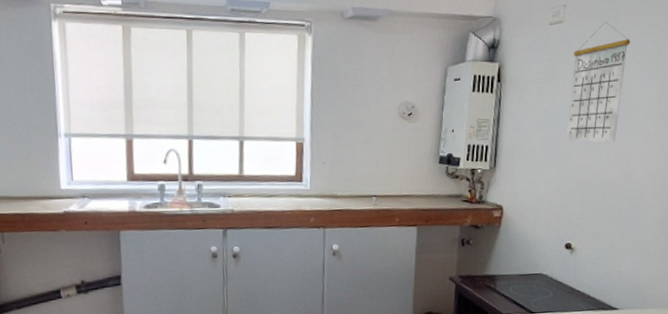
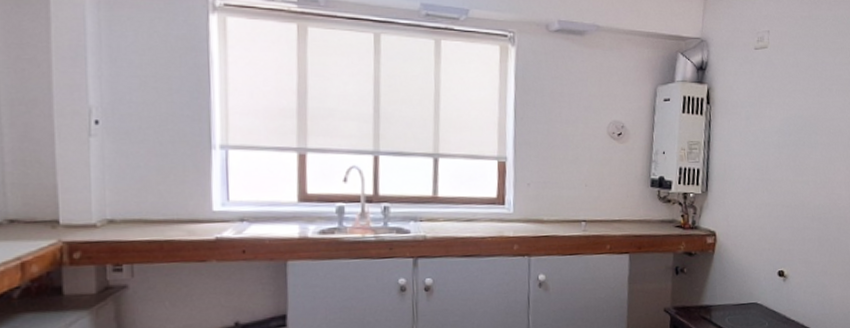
calendar: present [566,22,631,143] -> none [774,49,830,168]

